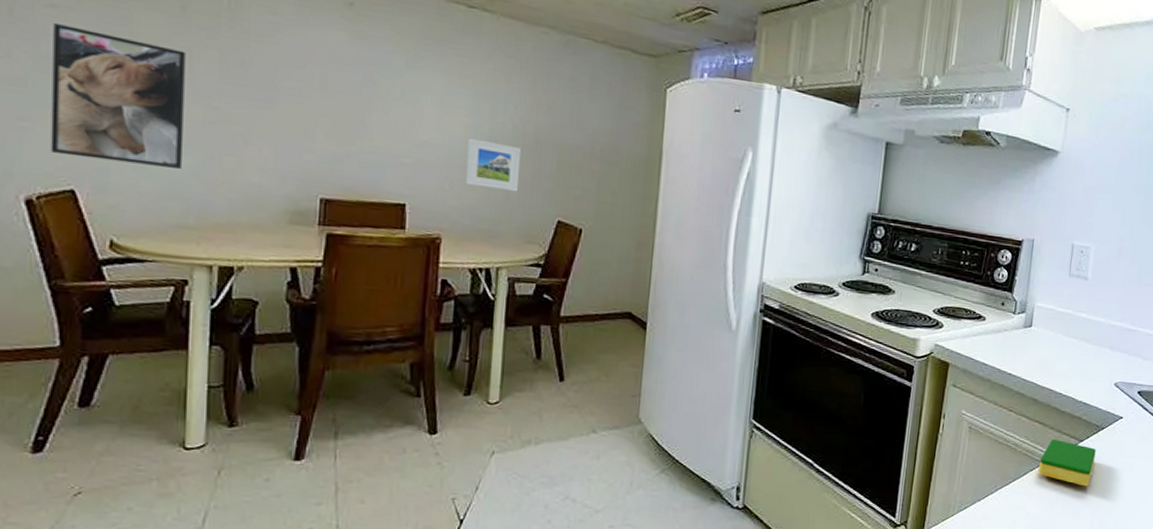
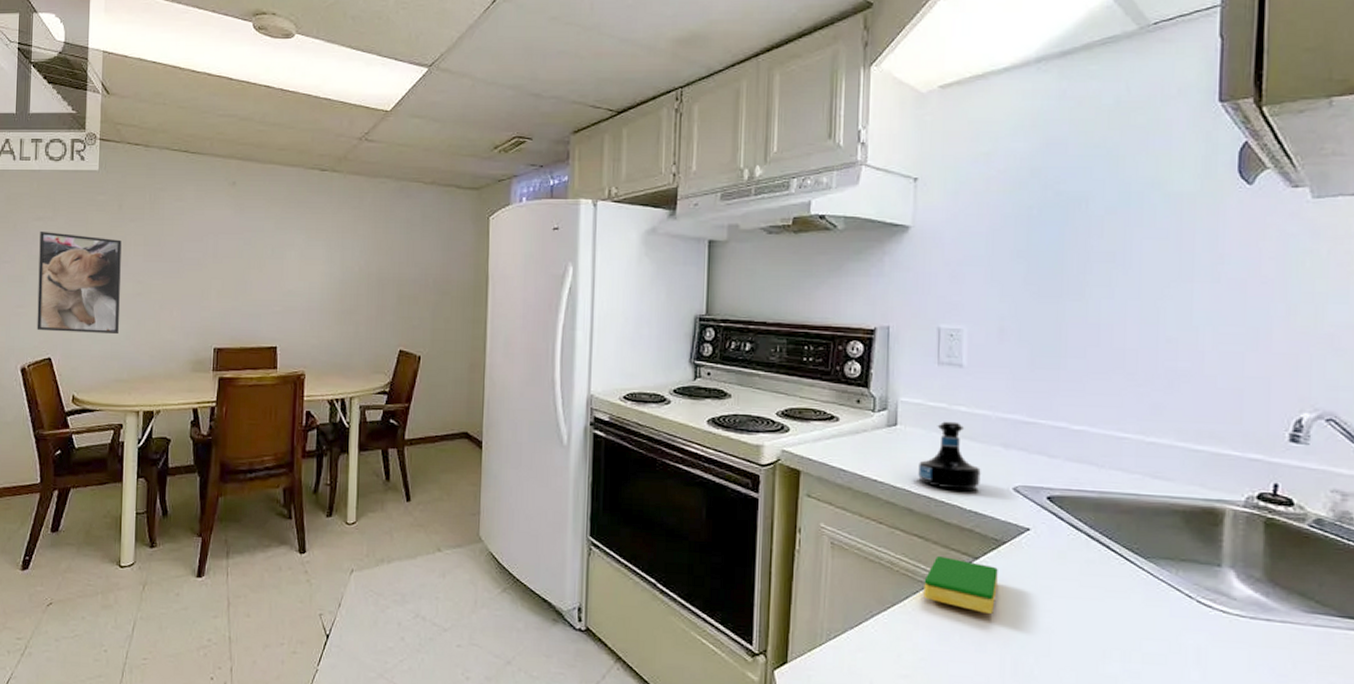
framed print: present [465,138,522,192] -> none [323,283,367,328]
tequila bottle: none [1044,325,1092,385] -> present [918,421,981,490]

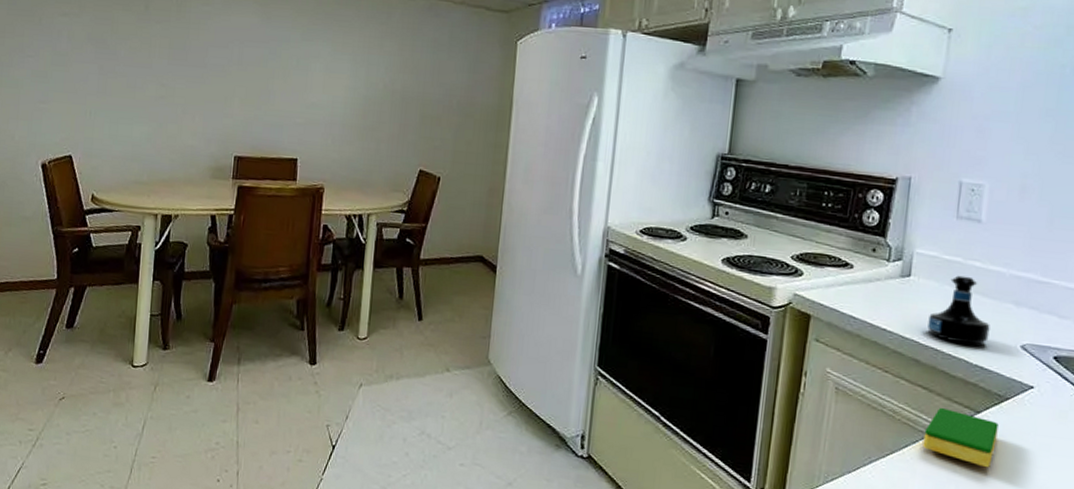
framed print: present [37,232,122,335] -> none [58,28,147,137]

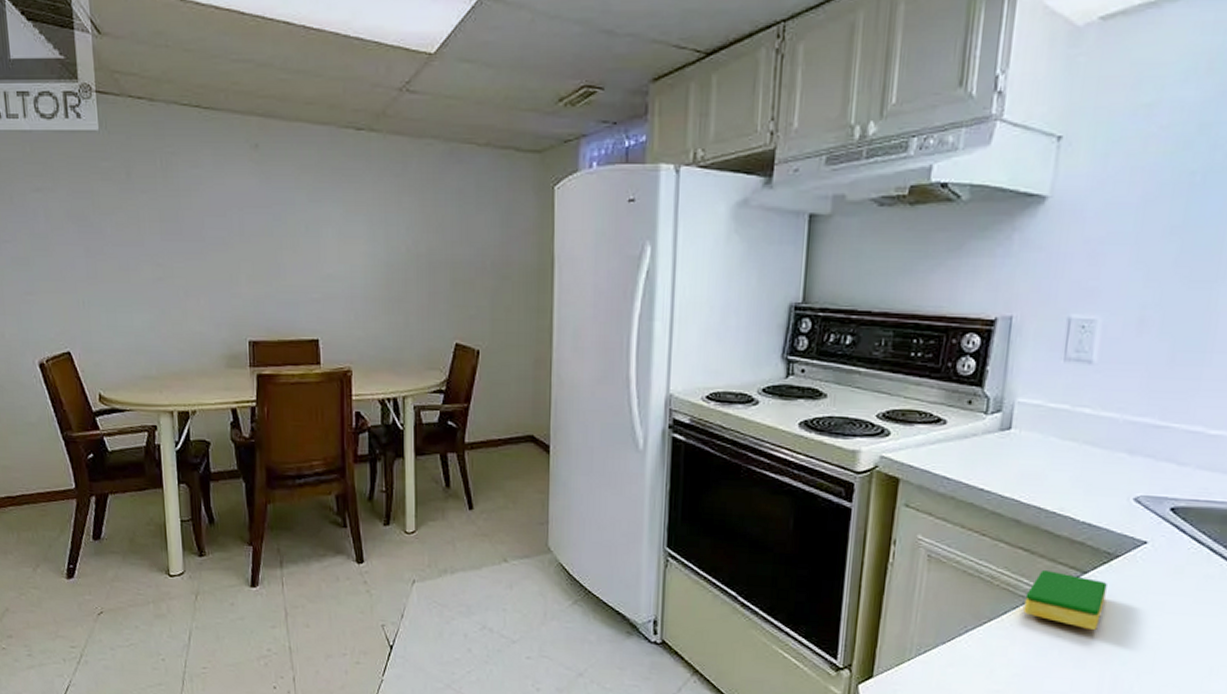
tequila bottle: present [927,275,990,345] -> none [1030,425,1100,501]

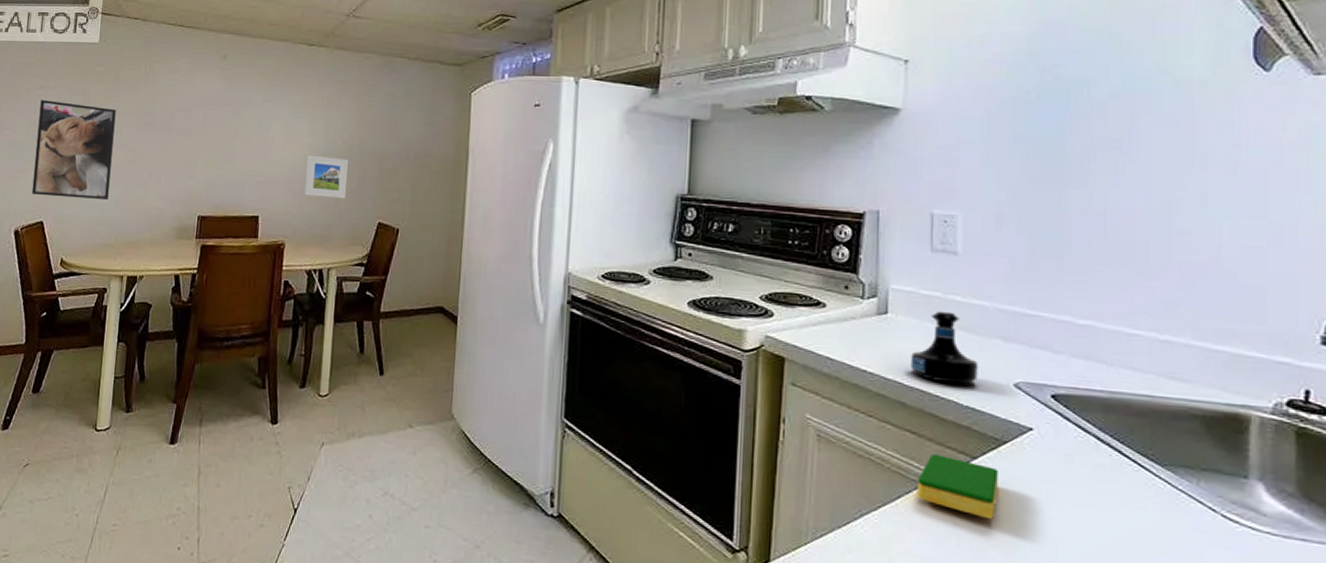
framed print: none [40,205,143,326] -> present [31,100,116,201]
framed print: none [367,266,417,318] -> present [304,155,349,199]
tequila bottle: none [1030,425,1100,501] -> present [911,311,978,385]

